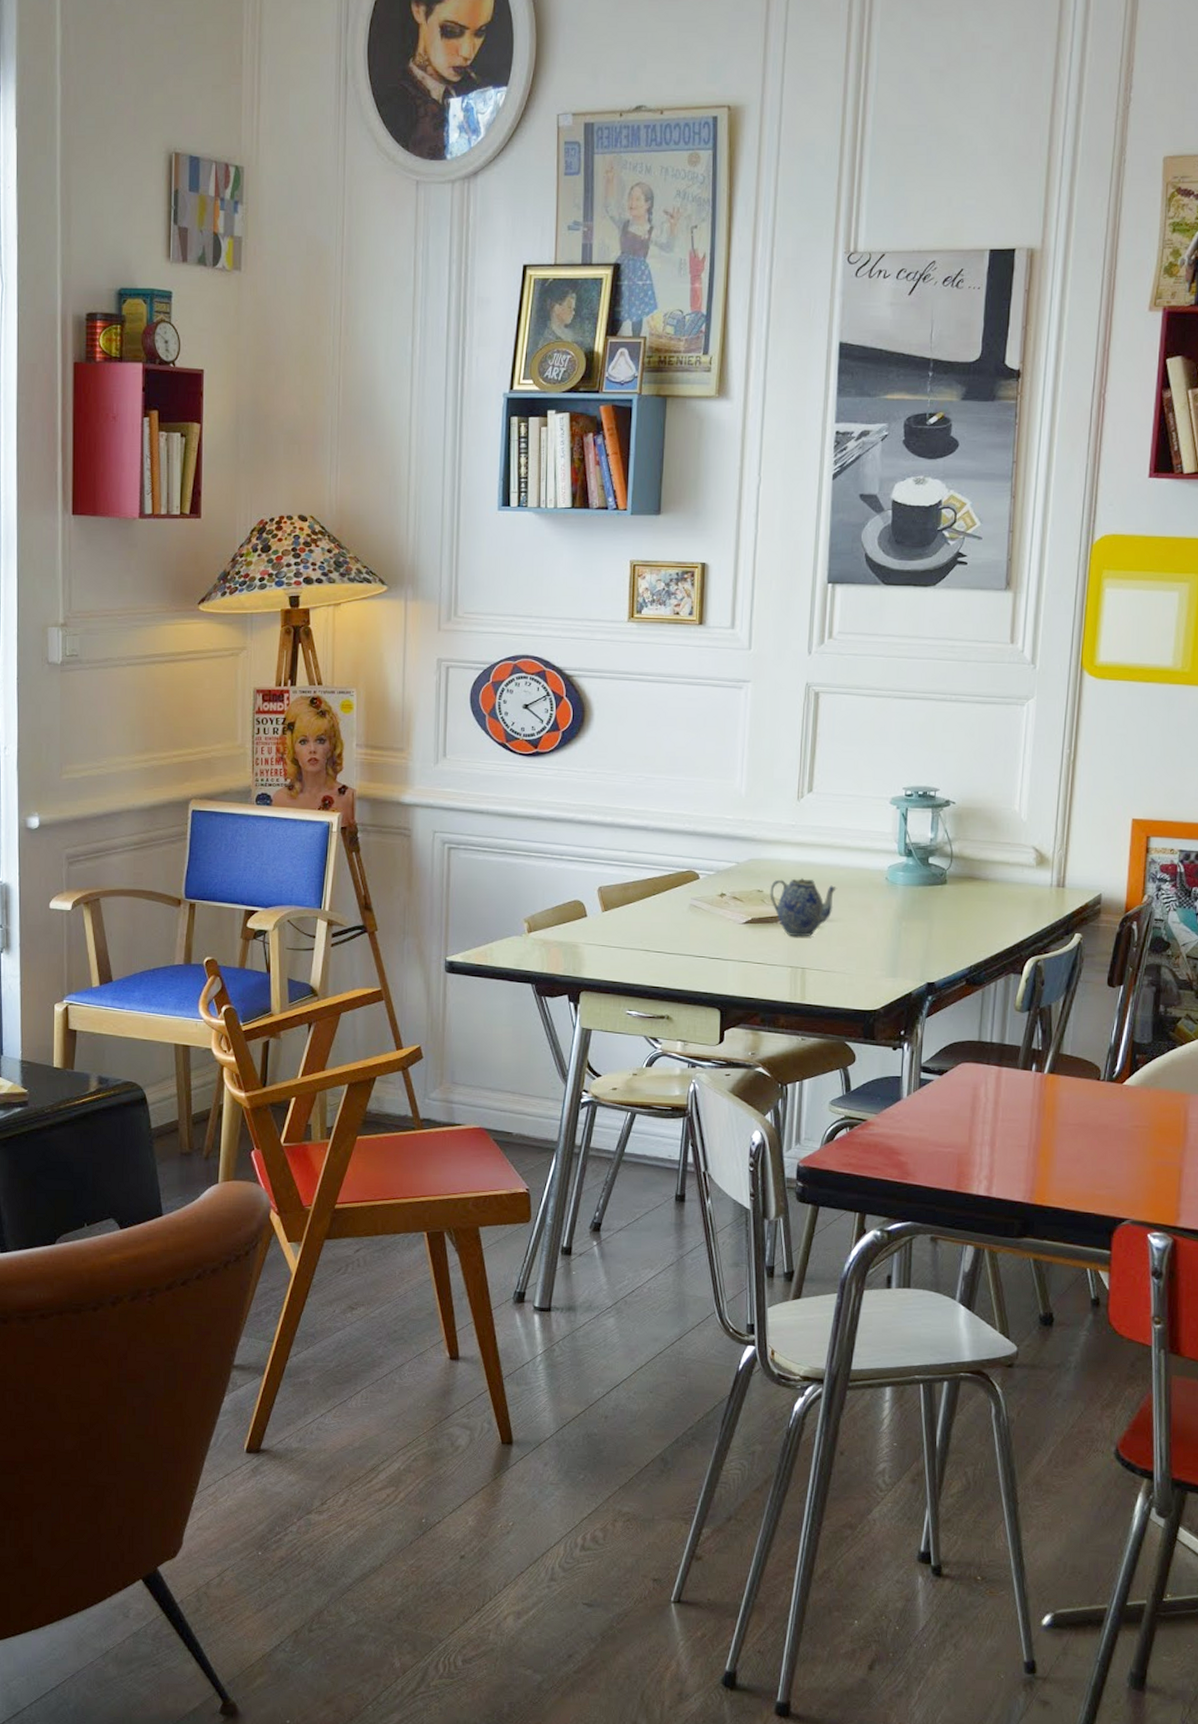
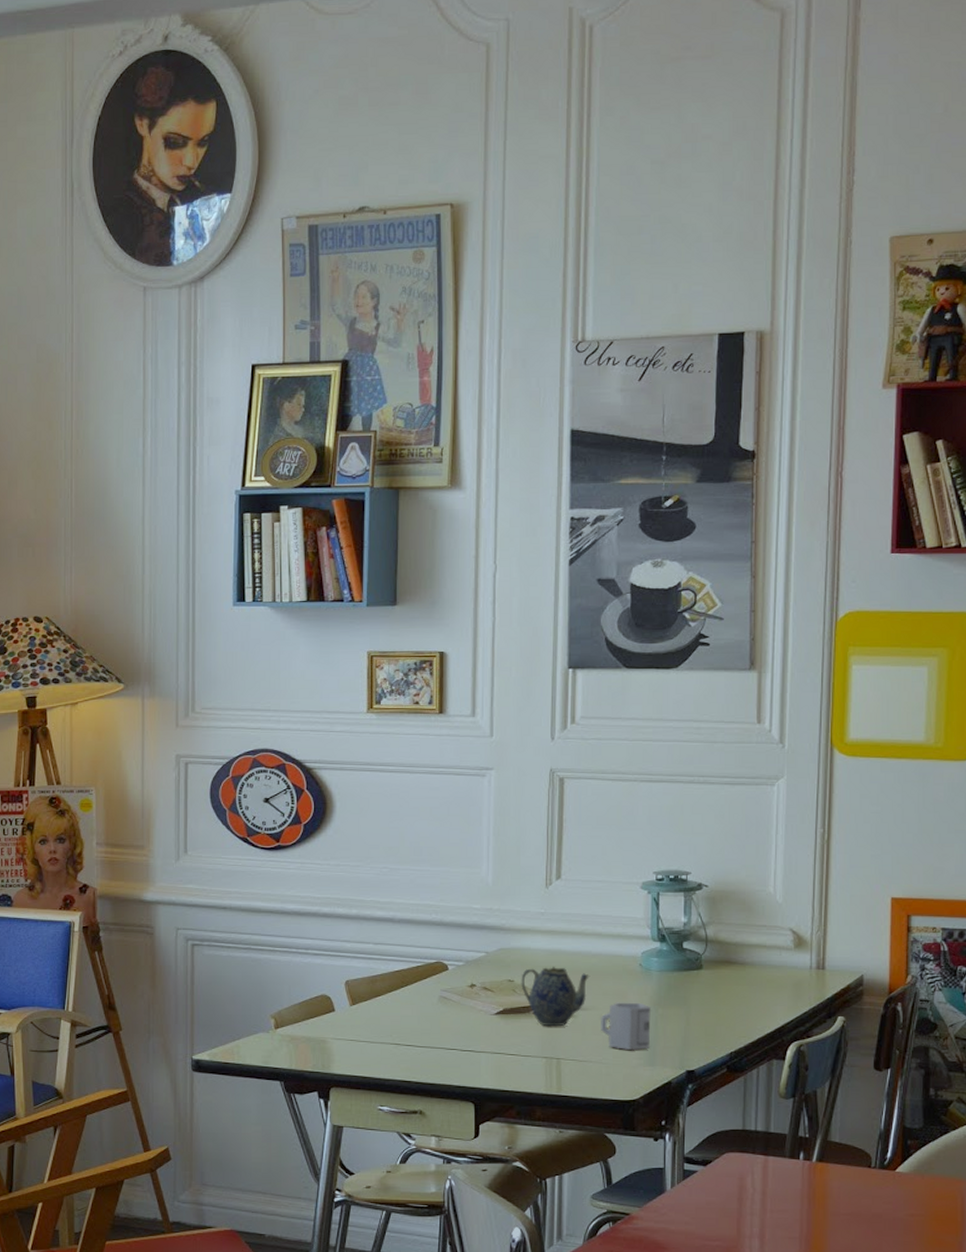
cup: none [845,914,896,962] -> present [600,1002,652,1051]

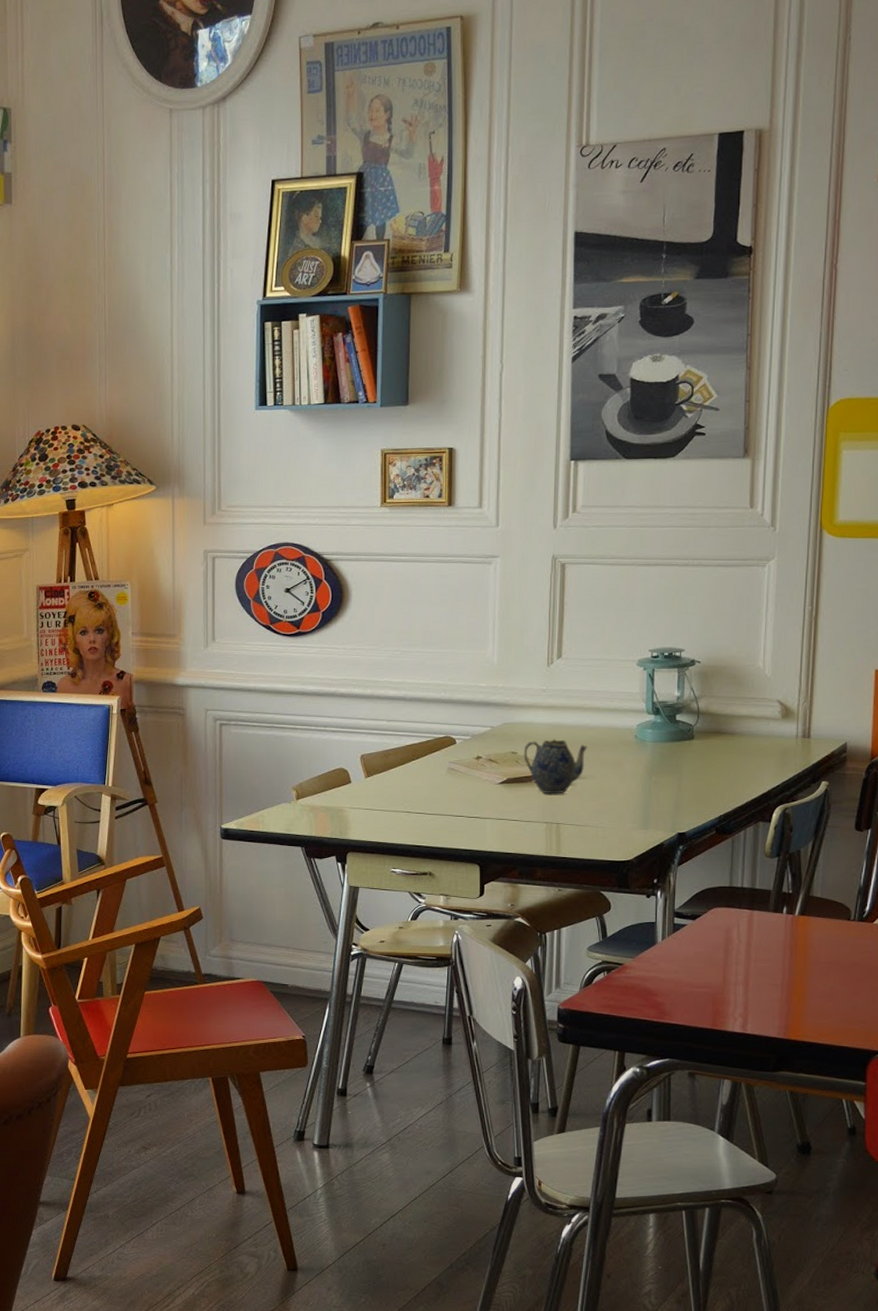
cup: present [600,1002,652,1051] -> none [597,771,646,816]

